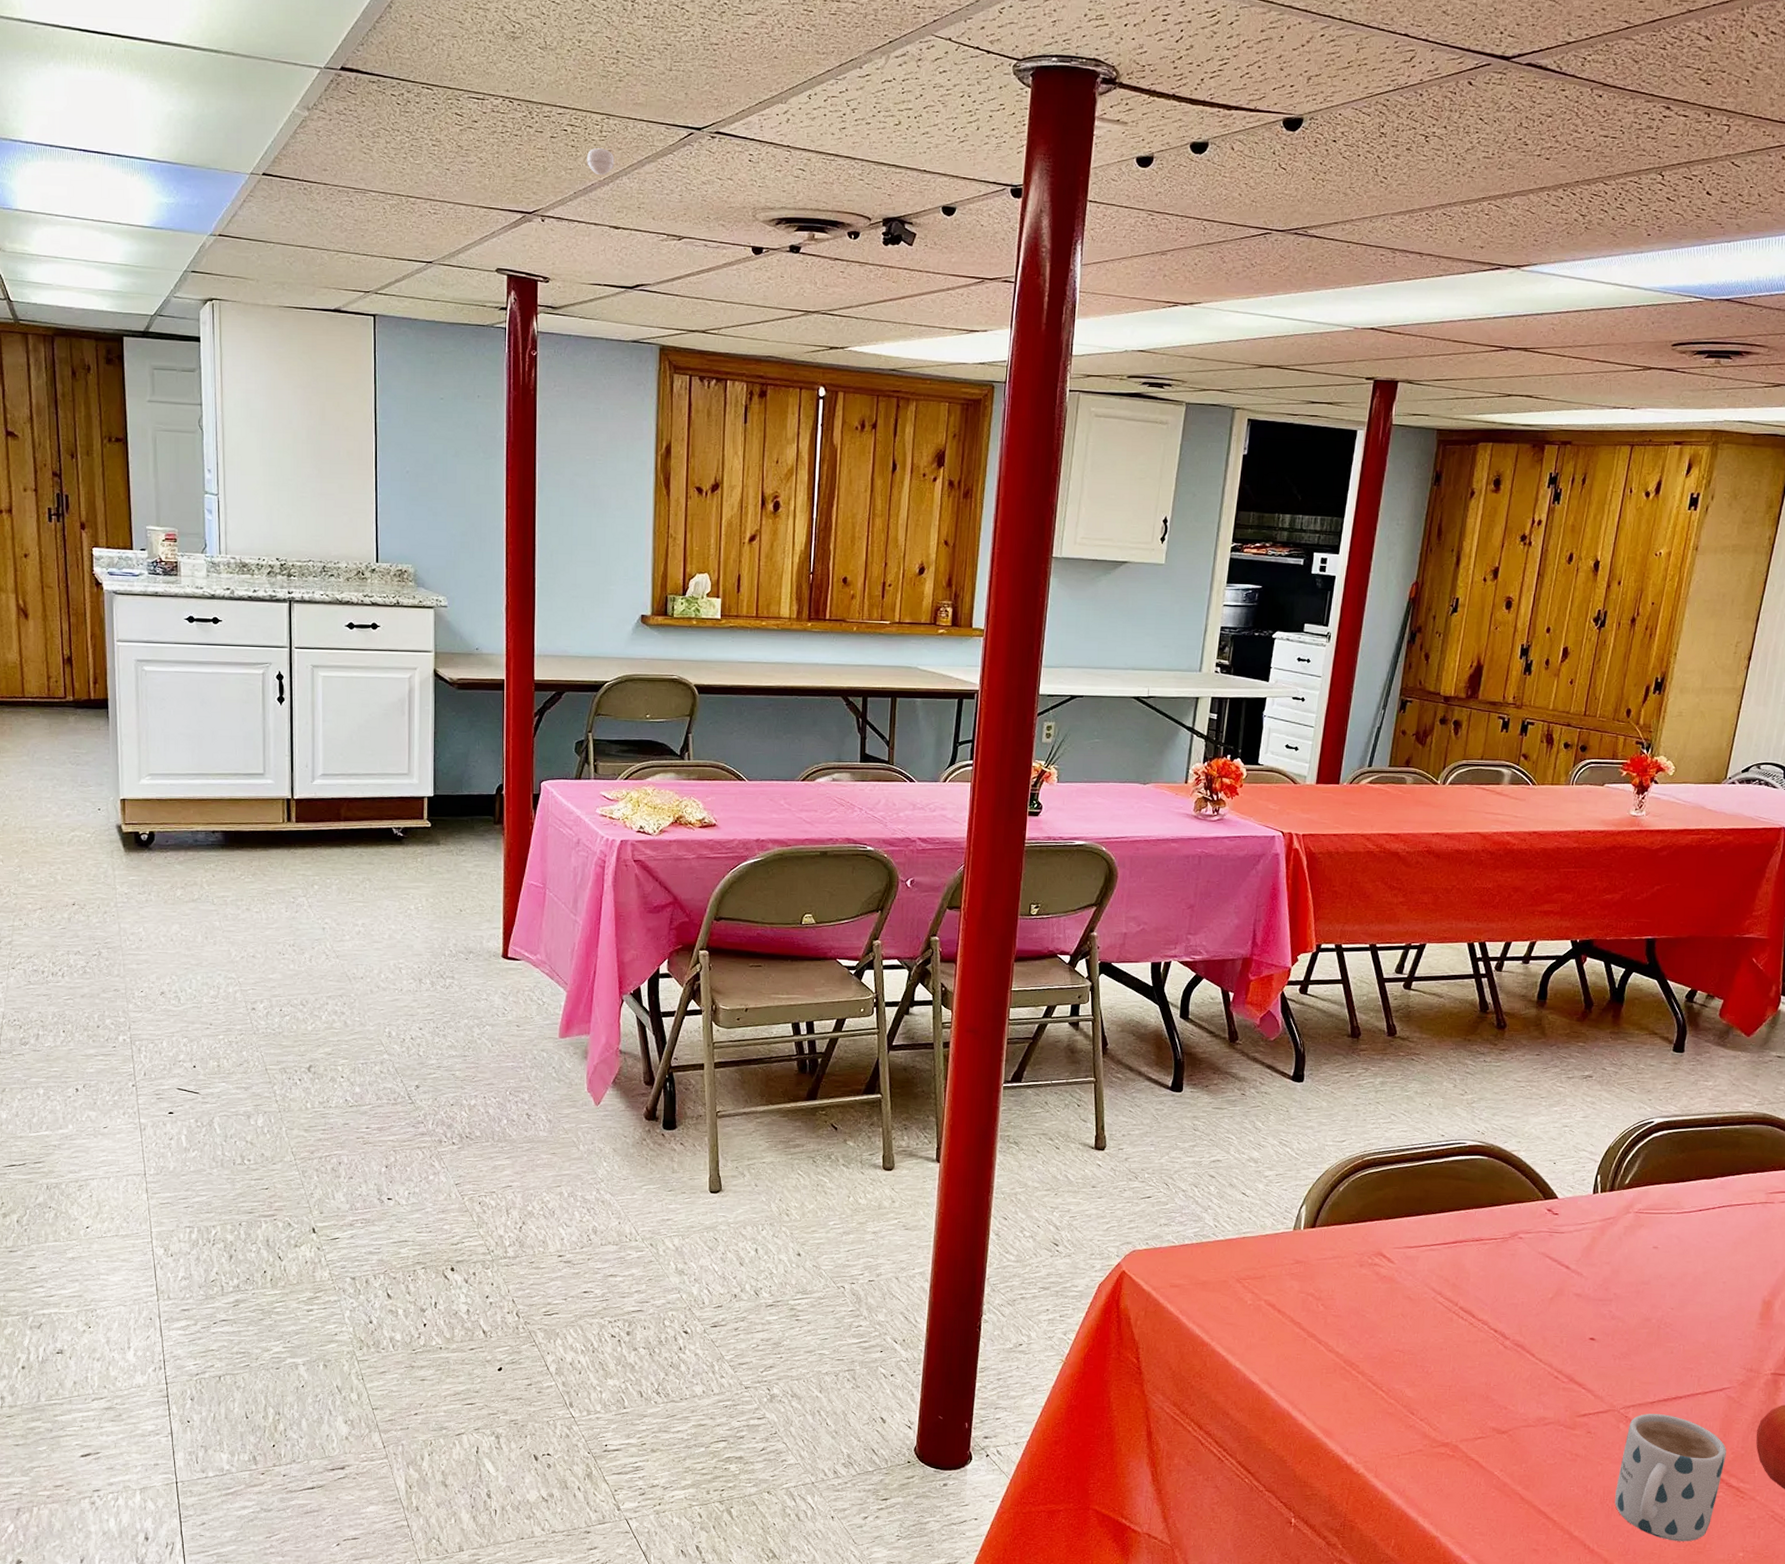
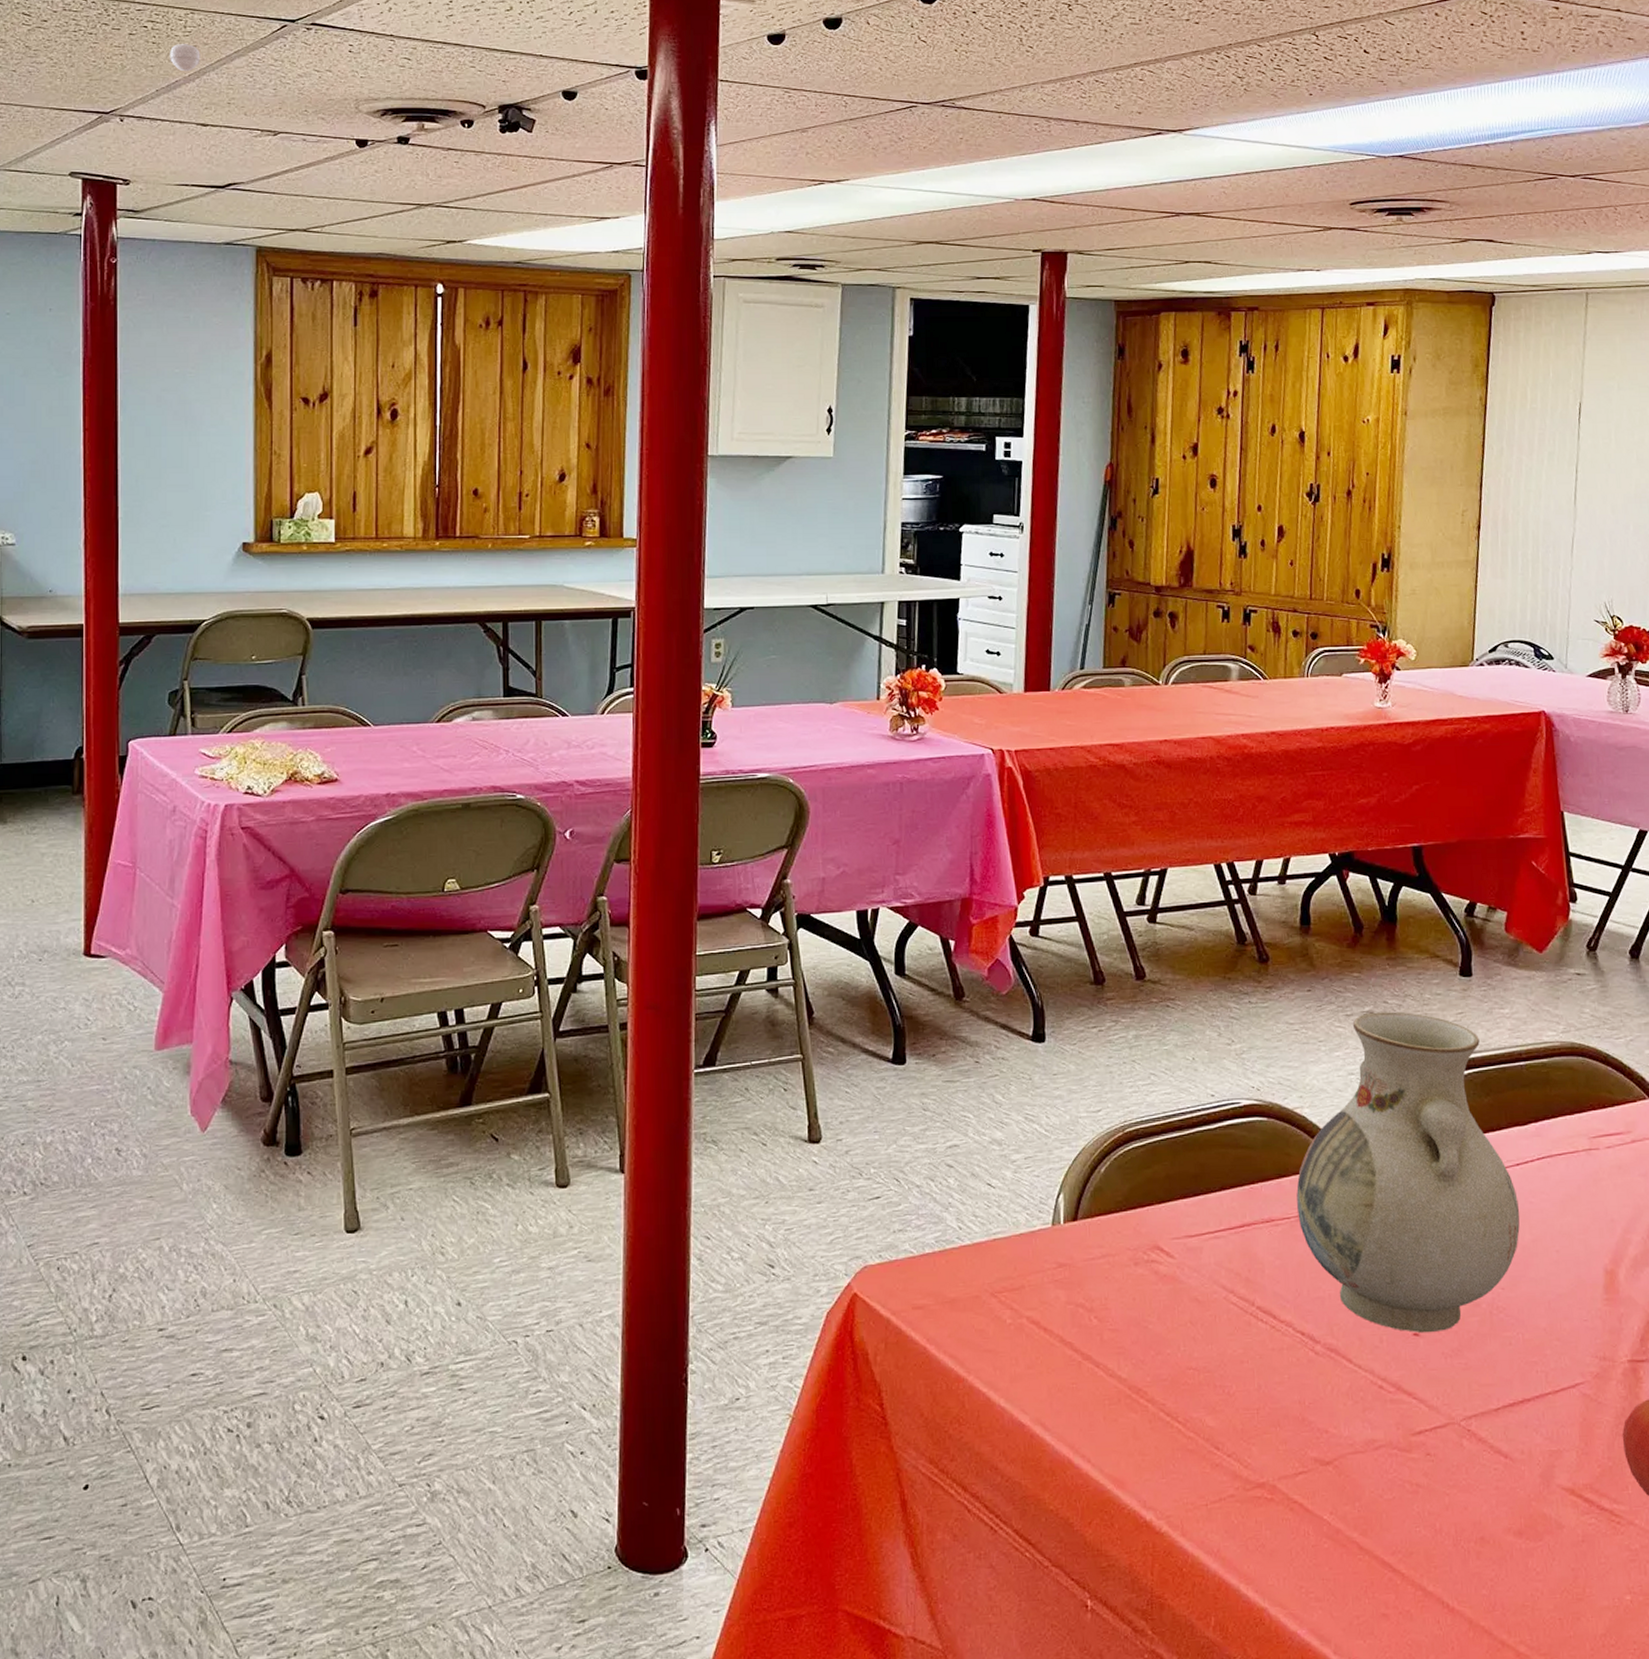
vase: none [1504,1076,1697,1339] -> present [1296,1011,1520,1333]
mug: present [1615,1414,1727,1542] -> none [1469,1423,1592,1588]

